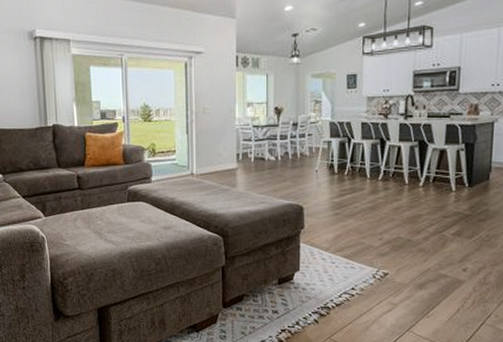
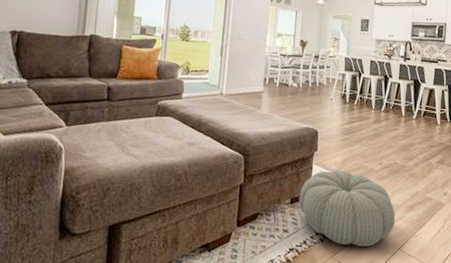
pouf: none [287,248,403,328] -> present [299,170,396,247]

